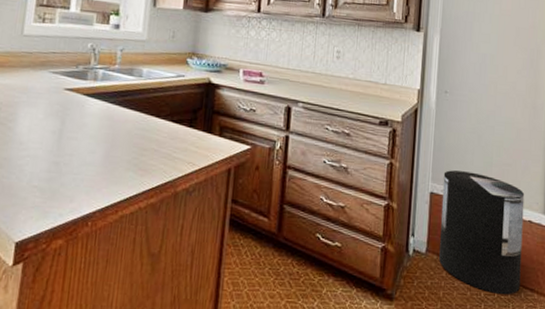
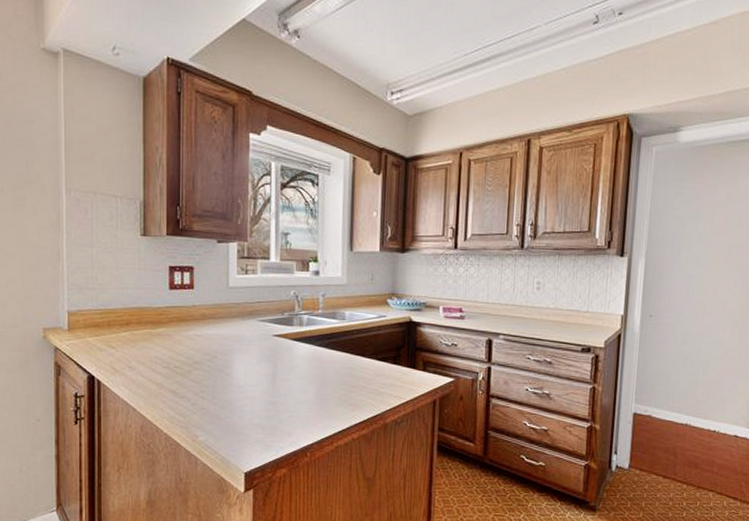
trash can: present [438,170,525,295] -> none [641,391,731,504]

